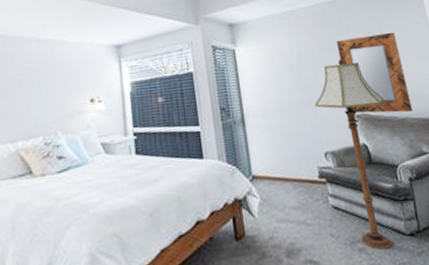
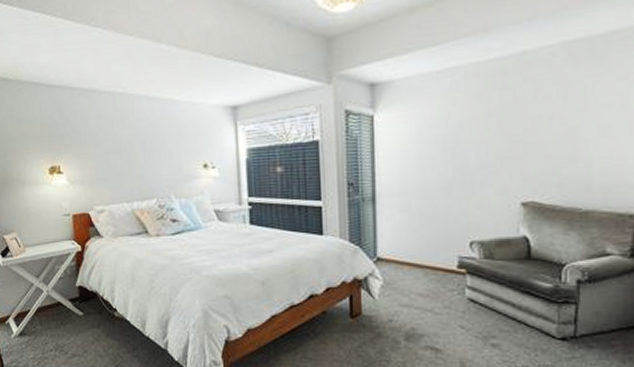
floor lamp: present [314,59,393,250] -> none [468,133,566,349]
home mirror: present [336,32,413,113] -> none [514,98,606,204]

